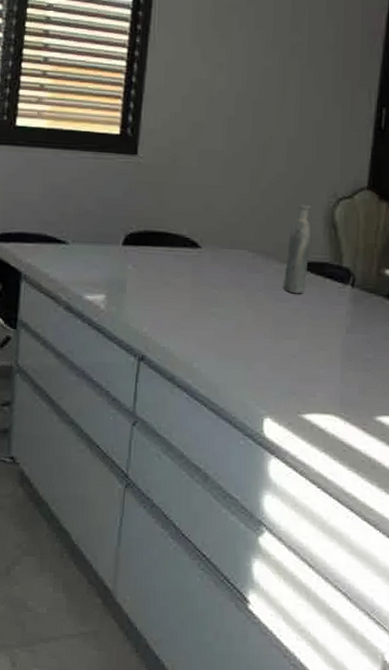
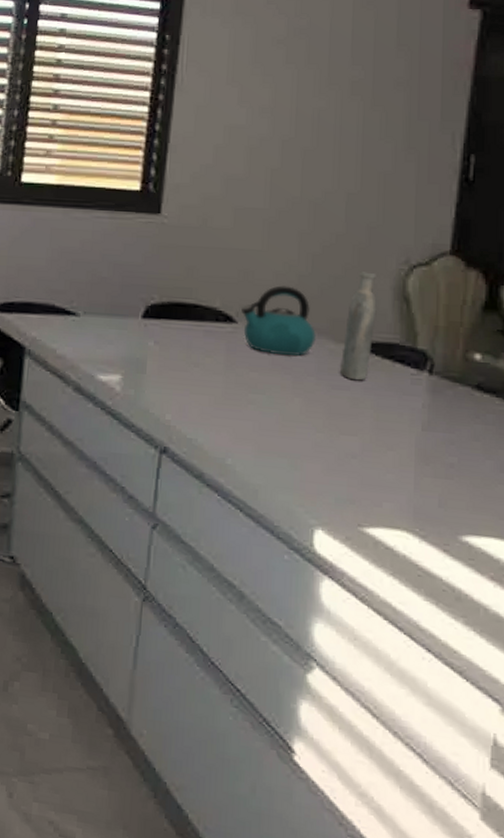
kettle: none [205,216,265,275] -> present [241,285,317,356]

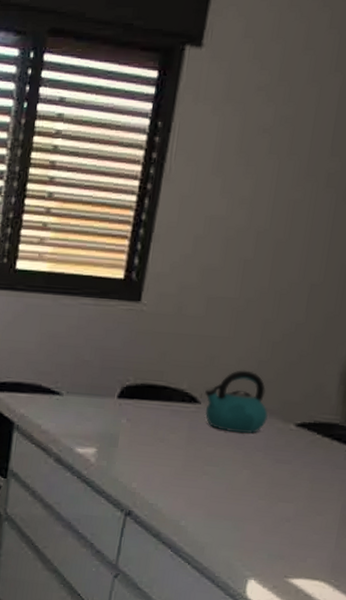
bottle: present [341,271,378,381] -> none [285,358,327,456]

